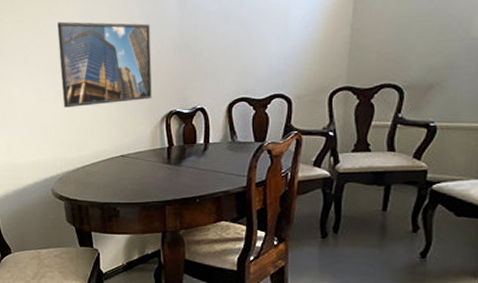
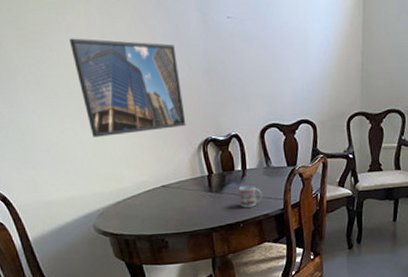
cup: none [198,159,224,182] -> present [238,185,262,208]

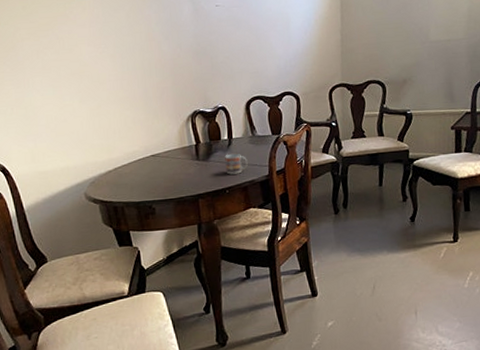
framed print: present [69,38,186,137] -> none [75,27,176,112]

